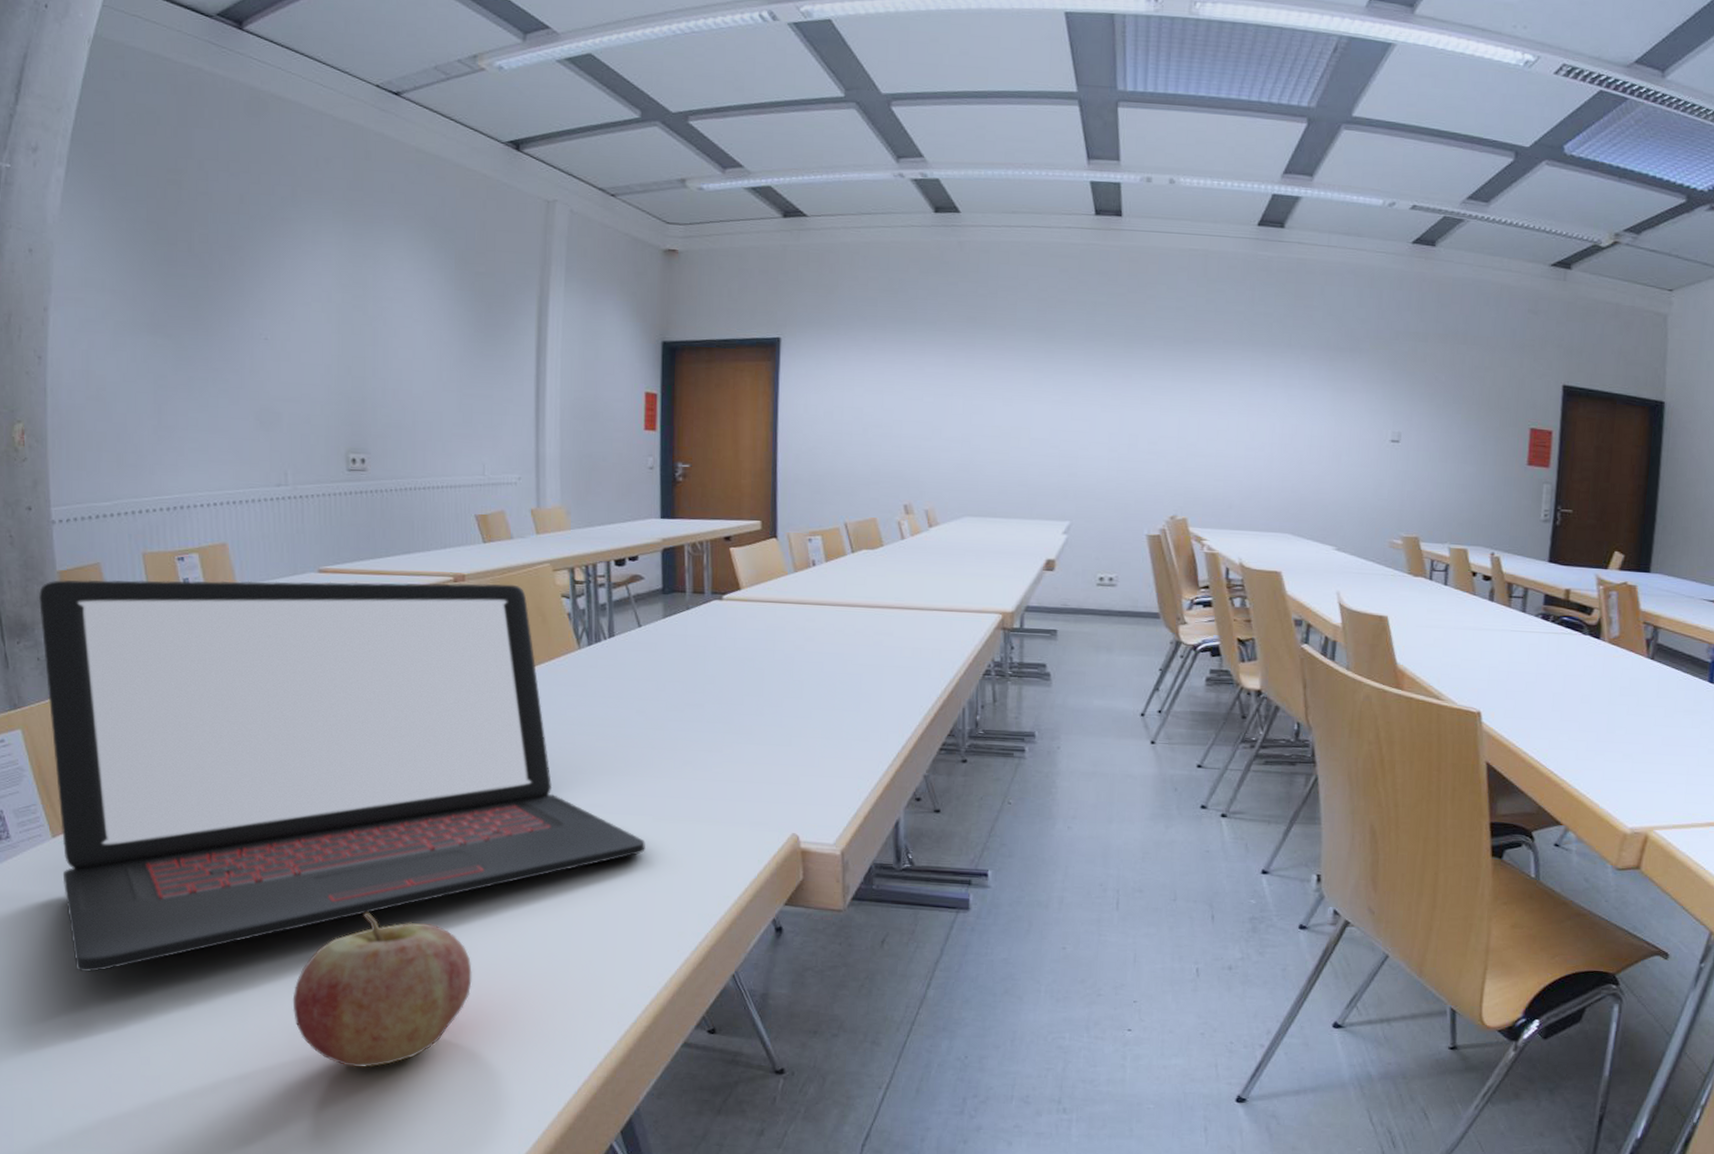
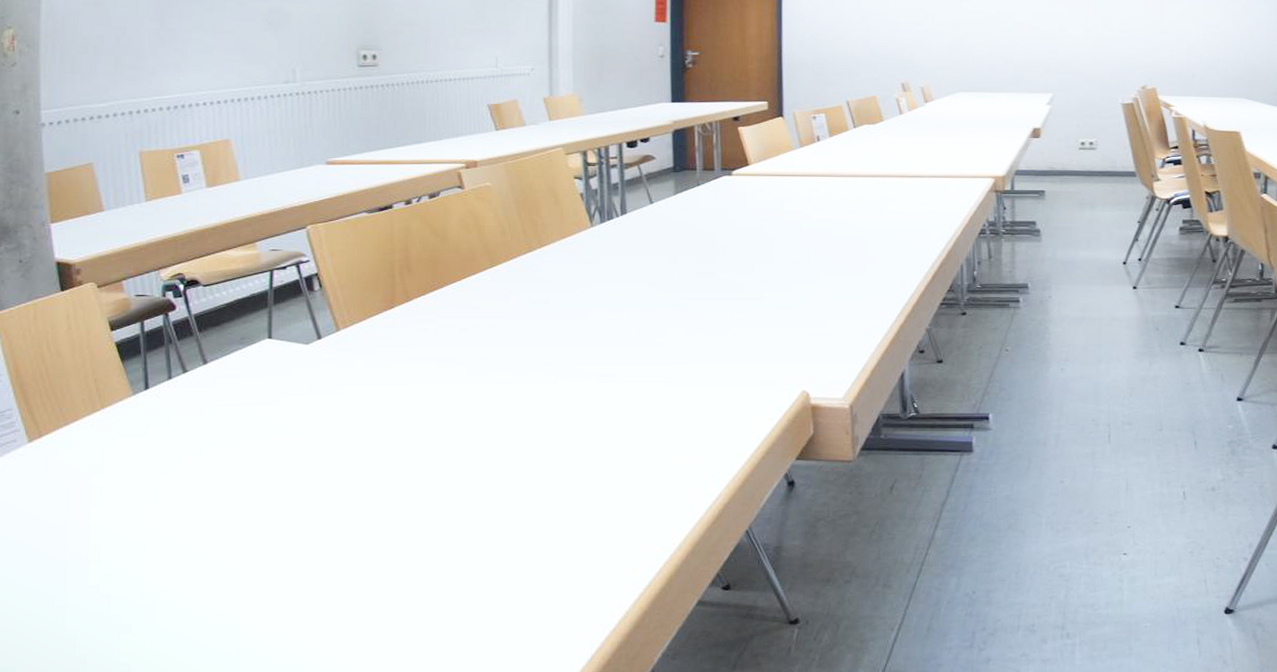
laptop: present [38,579,645,973] -> none [23,168,658,580]
fruit: present [292,913,472,1068] -> none [289,496,482,655]

